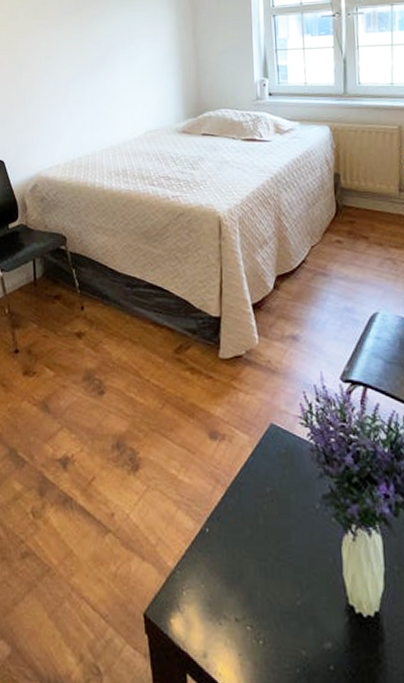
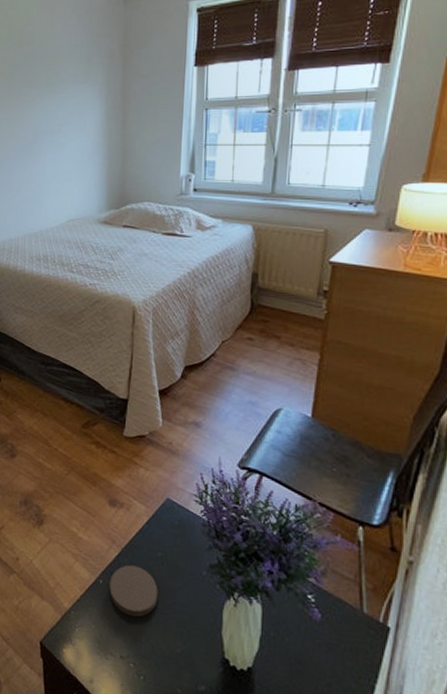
coaster: none [217,506,271,568] -> present [109,565,158,617]

